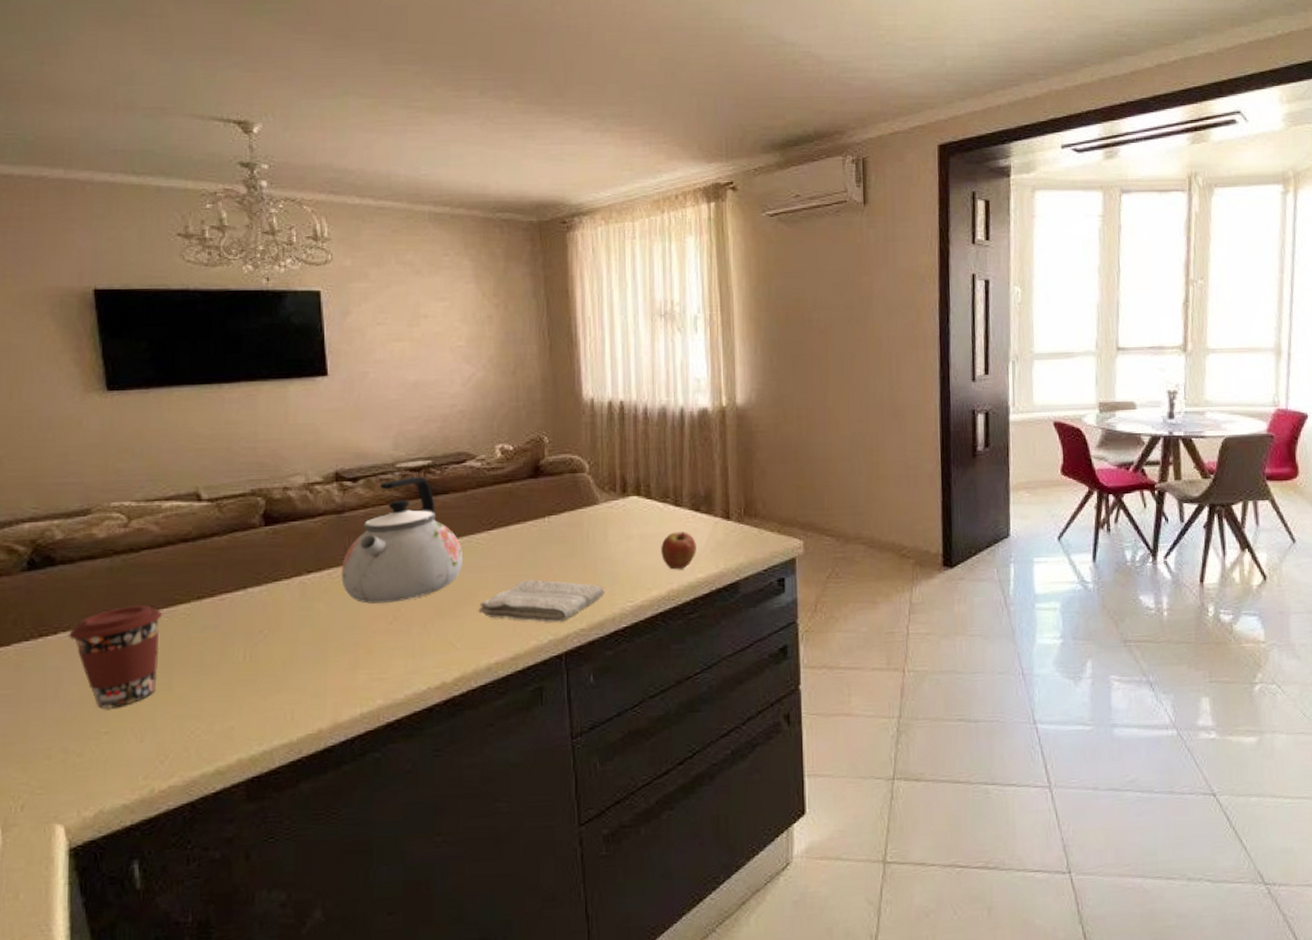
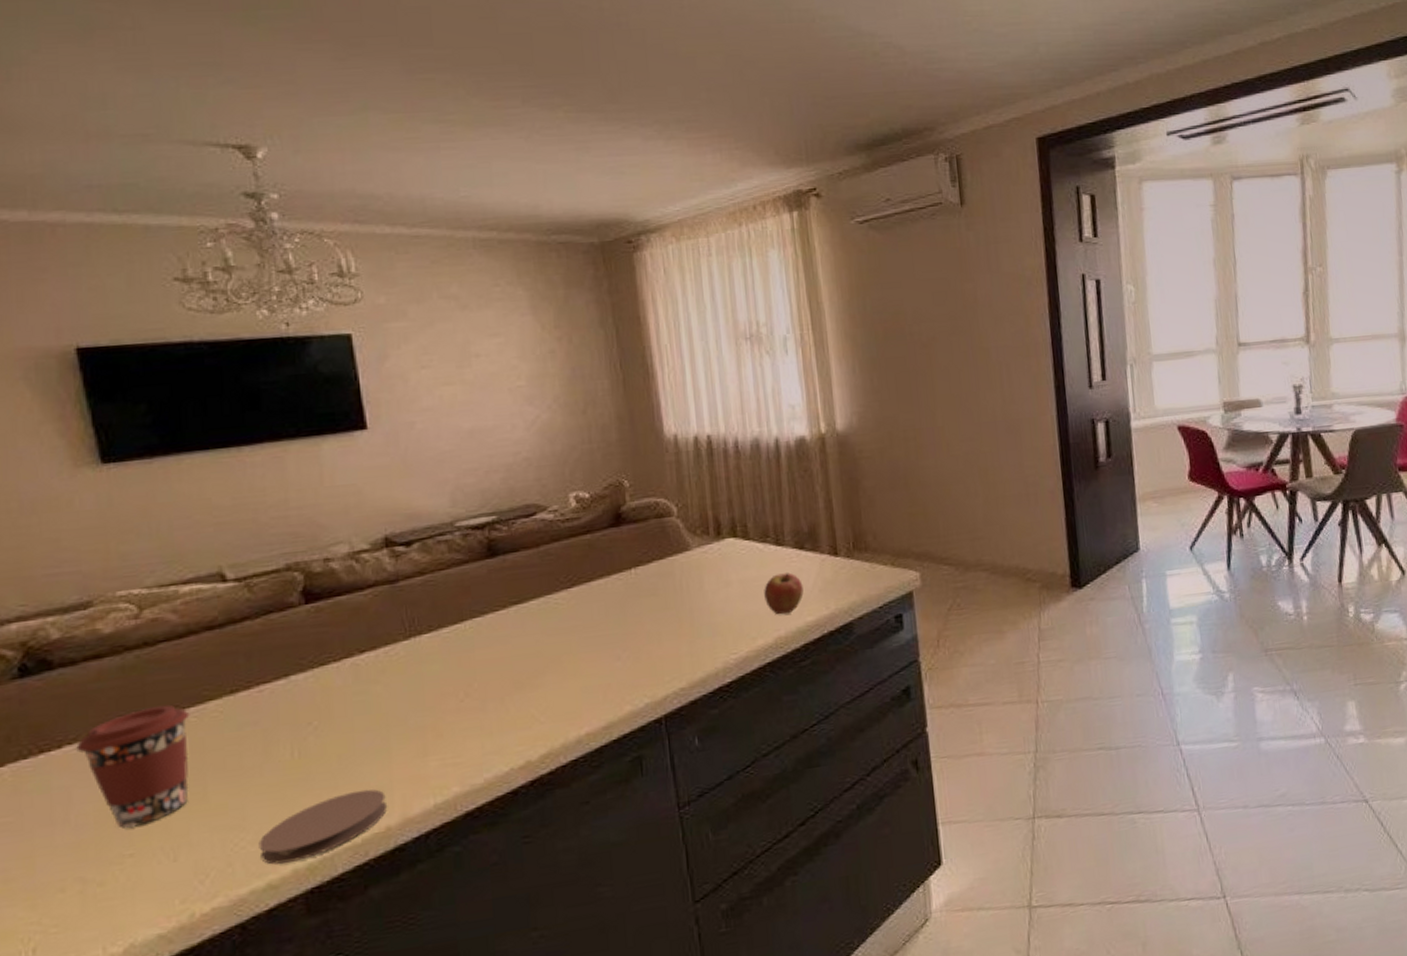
coaster: none [211,694,321,753] -> present [258,789,388,865]
kettle: present [341,476,462,604] -> none [400,534,541,681]
washcloth: present [478,579,604,622] -> none [562,638,704,686]

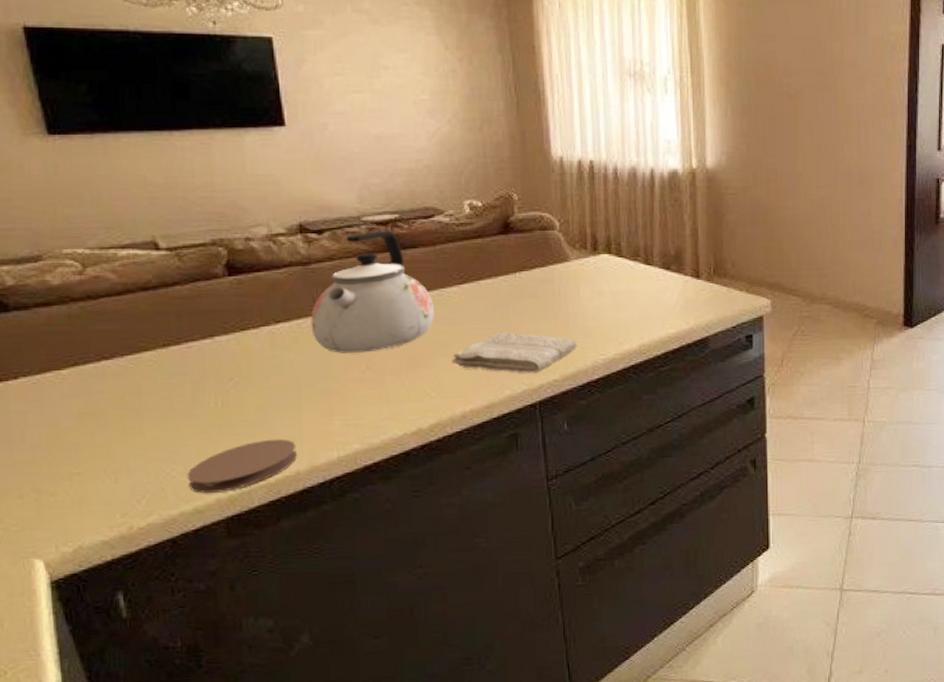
coffee cup: present [76,705,190,829] -> none [30,351,128,452]
kettle: none [400,534,541,681] -> present [311,230,434,353]
washcloth: none [562,638,704,686] -> present [451,333,577,373]
fruit: present [764,572,804,615] -> none [632,289,667,325]

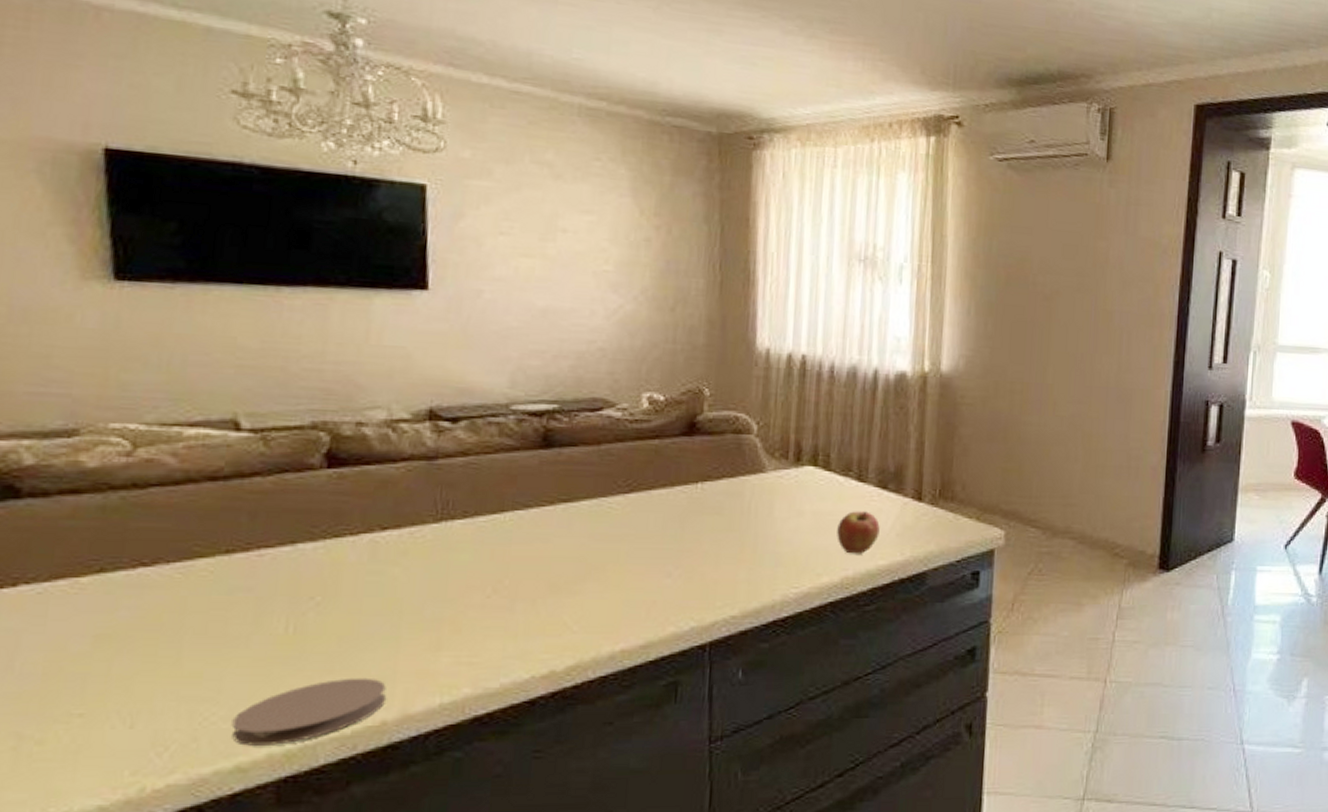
kettle: present [311,230,434,353] -> none [427,422,590,572]
washcloth: present [451,333,577,373] -> none [604,555,765,607]
fruit: none [632,289,667,325] -> present [837,511,880,554]

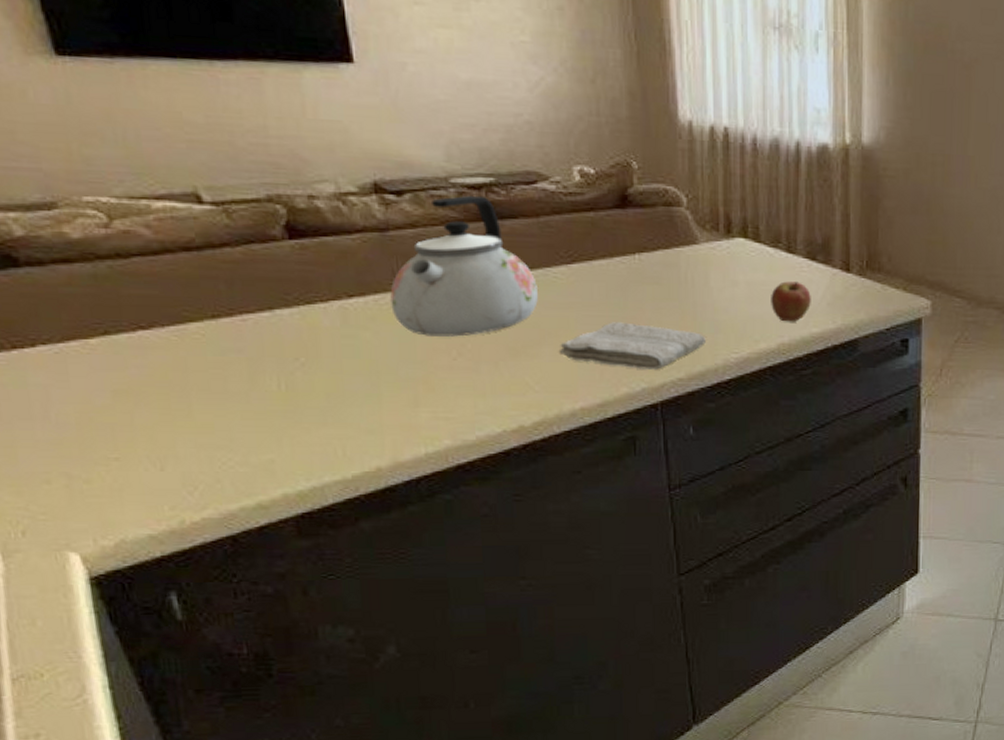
coaster: present [231,677,387,746] -> none [247,430,378,487]
kettle: none [427,422,590,572] -> present [390,195,538,337]
washcloth: none [604,555,765,607] -> present [558,322,706,370]

